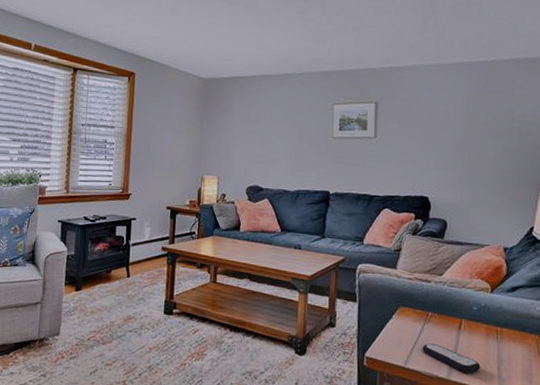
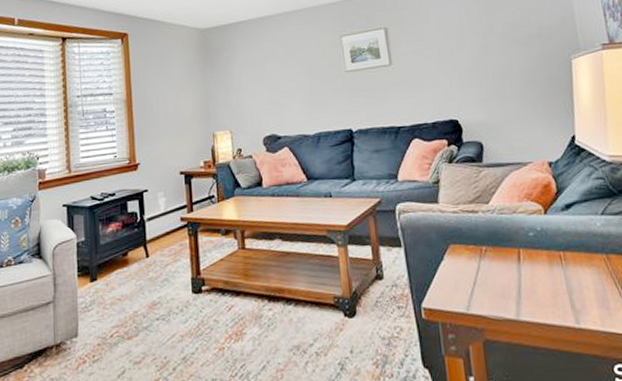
remote control: present [422,343,481,374] -> none [482,281,551,310]

